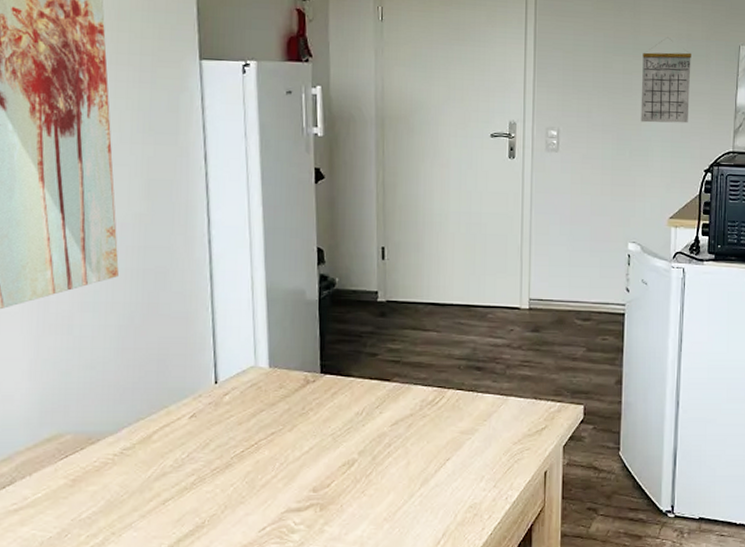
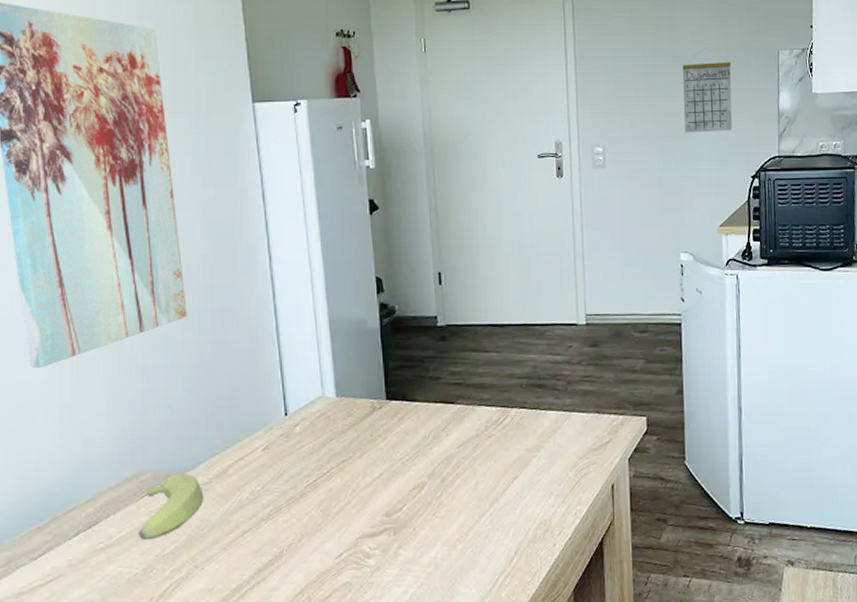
banana: none [55,438,126,504] -> present [139,474,204,541]

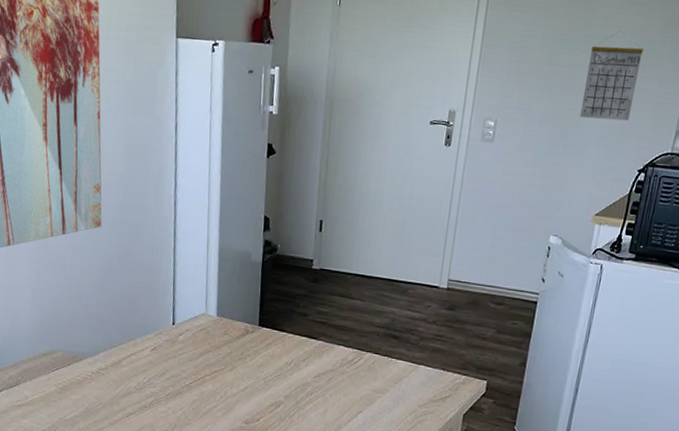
banana: present [139,474,204,541] -> none [47,357,101,406]

